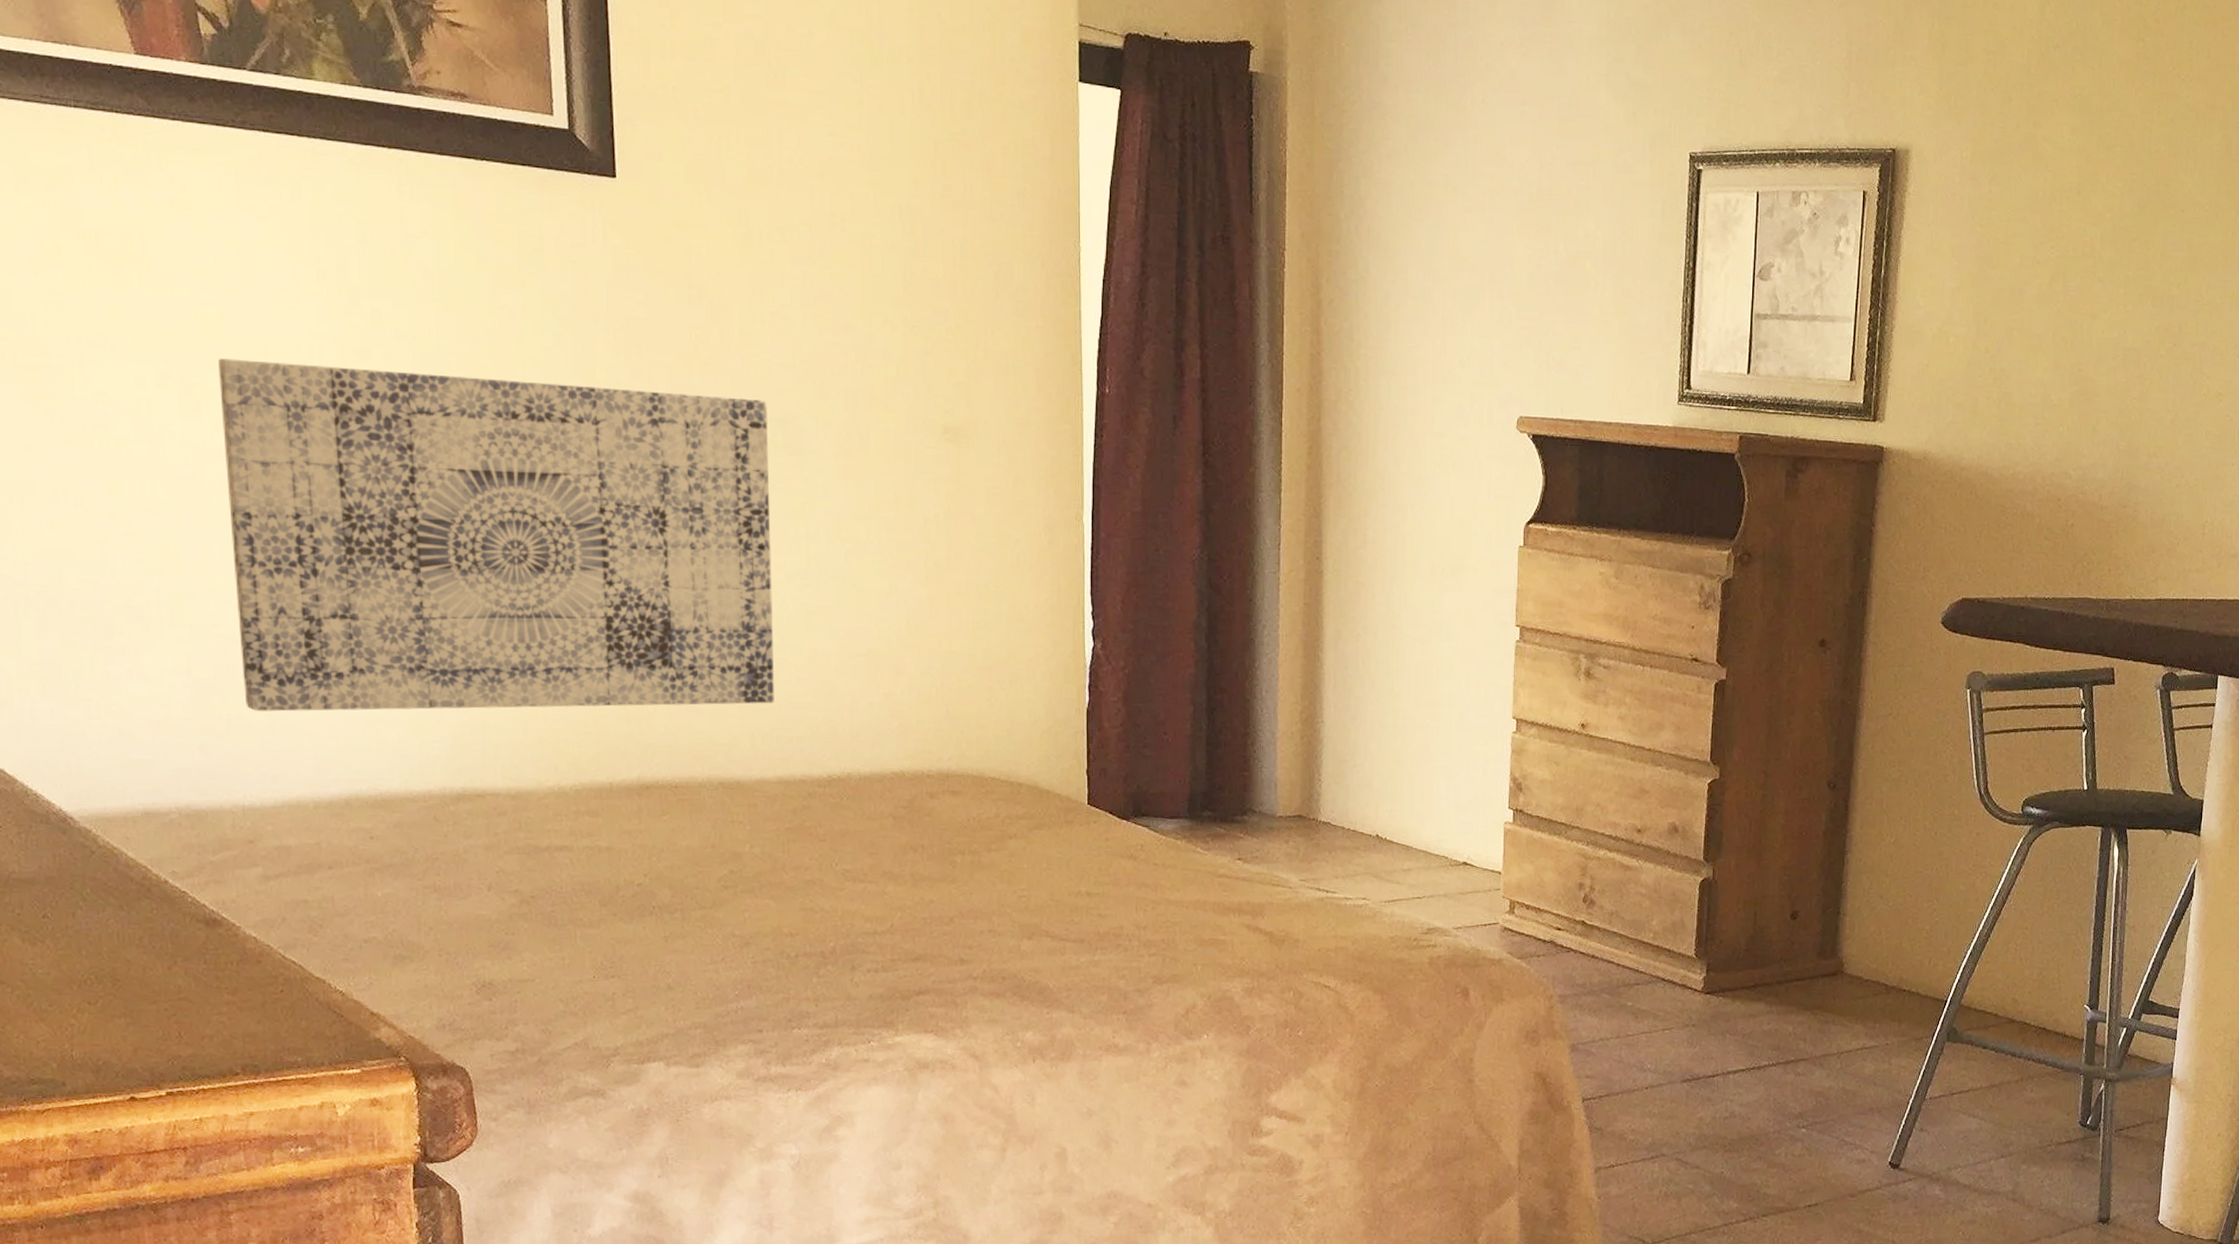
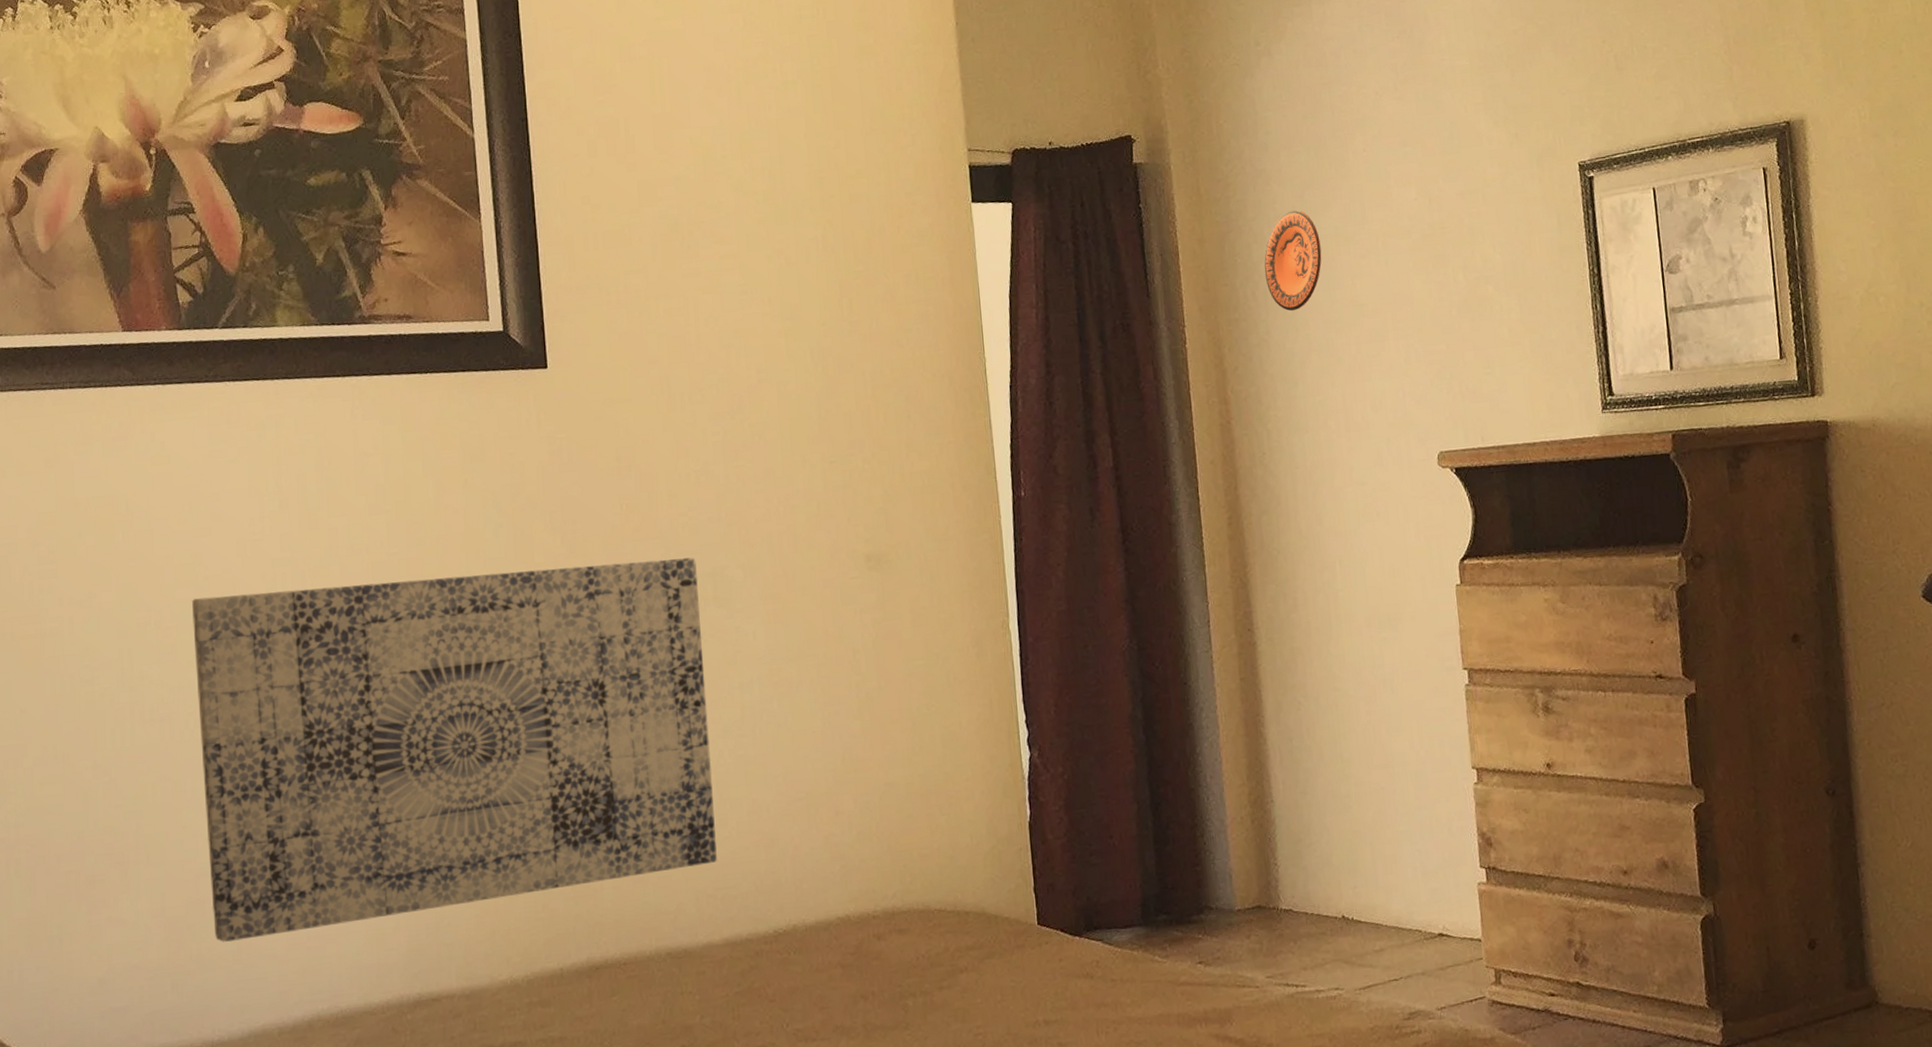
decorative plate: none [1370,150,1429,253] -> present [1264,210,1322,312]

